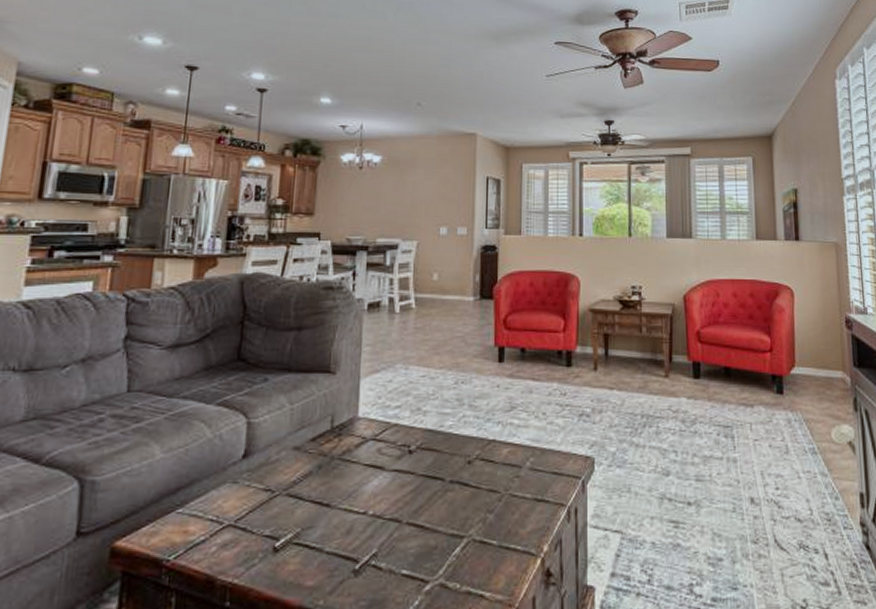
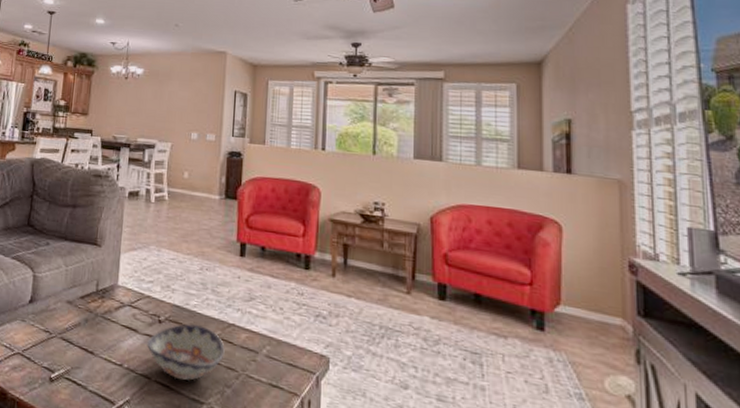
decorative bowl: none [394,448,485,516] -> present [146,324,225,381]

